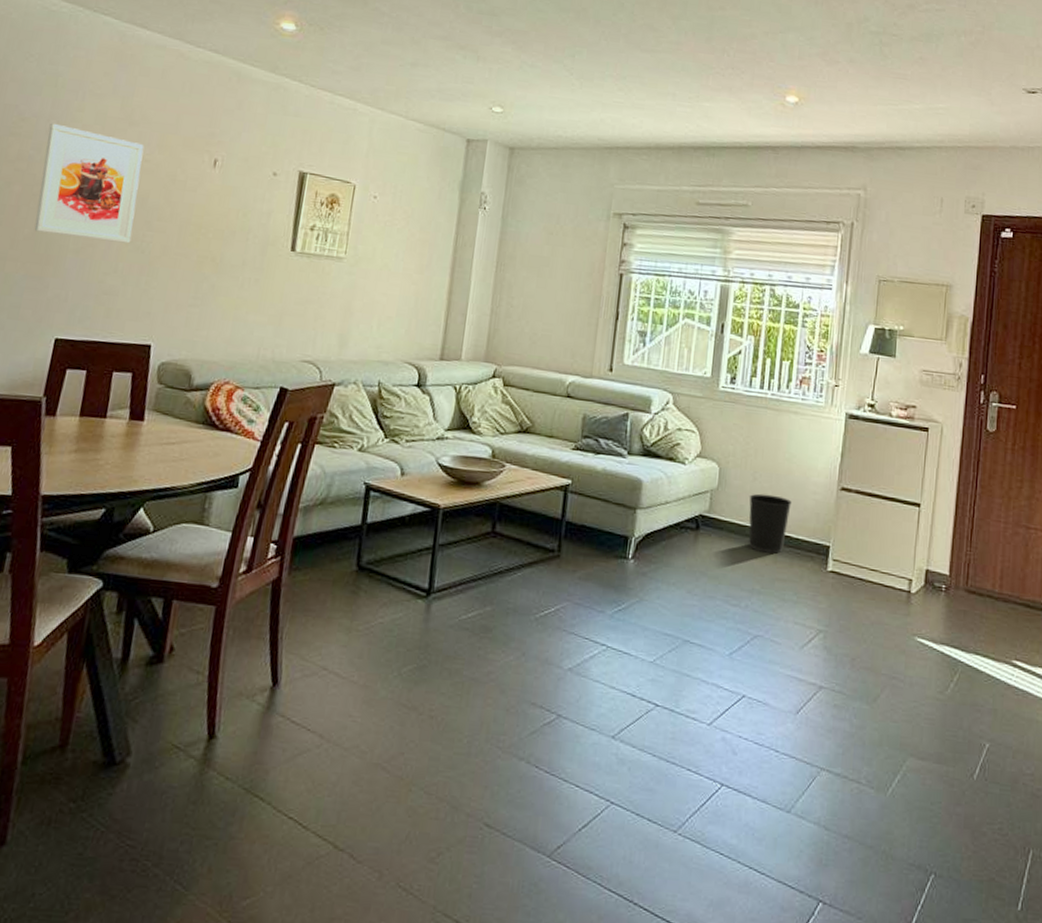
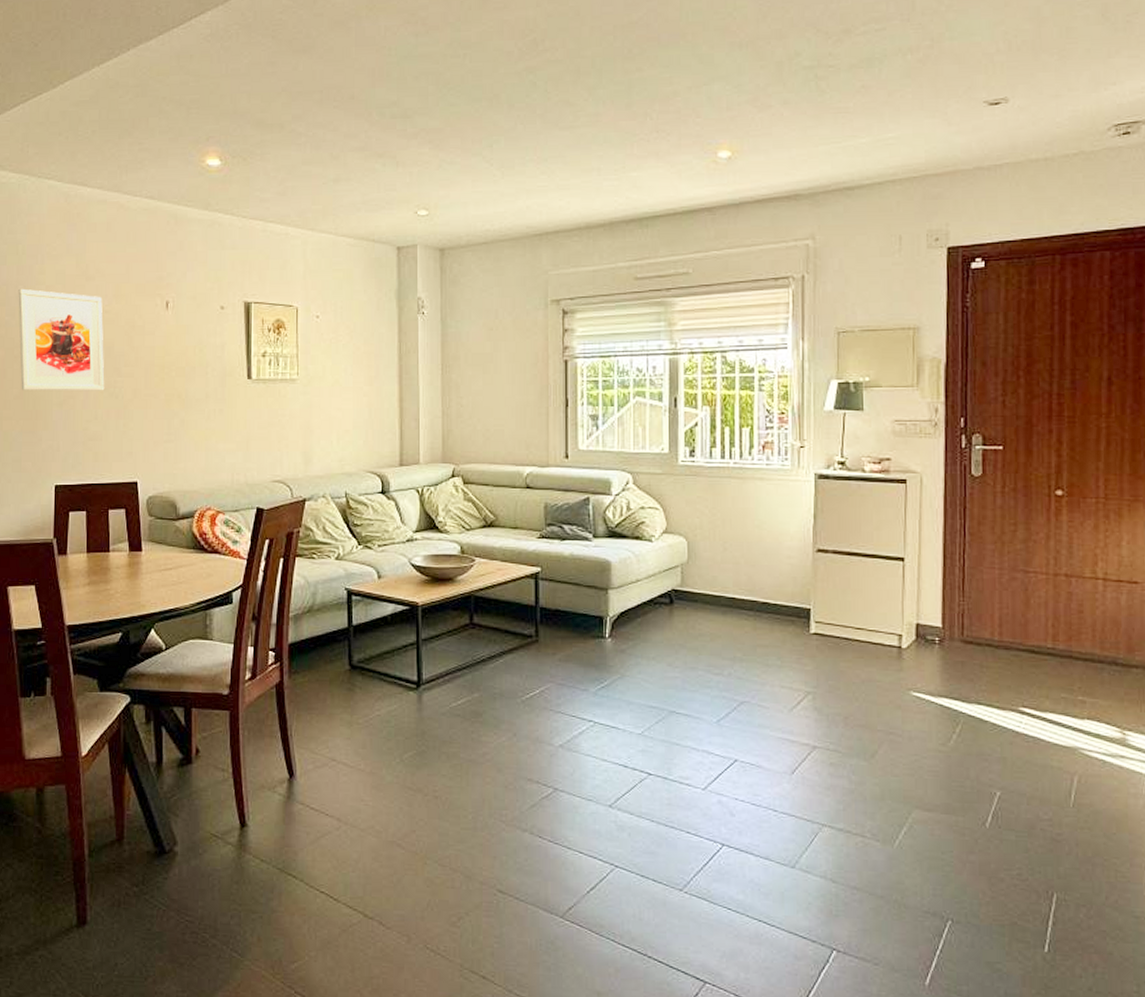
wastebasket: present [748,493,792,554] -> none [721,563,766,621]

